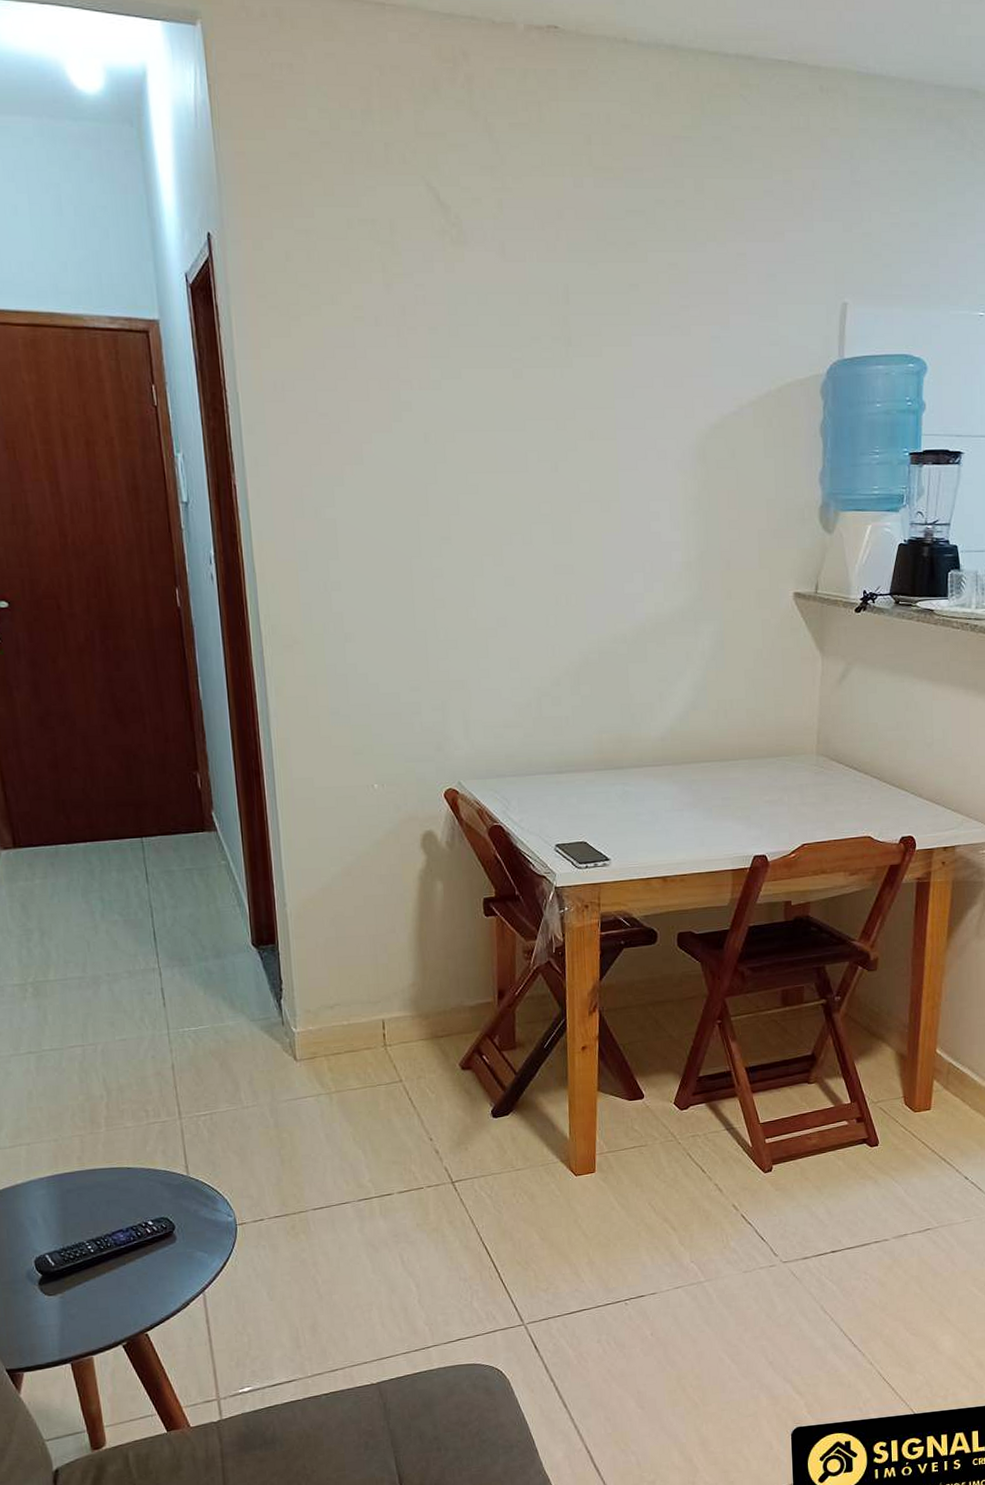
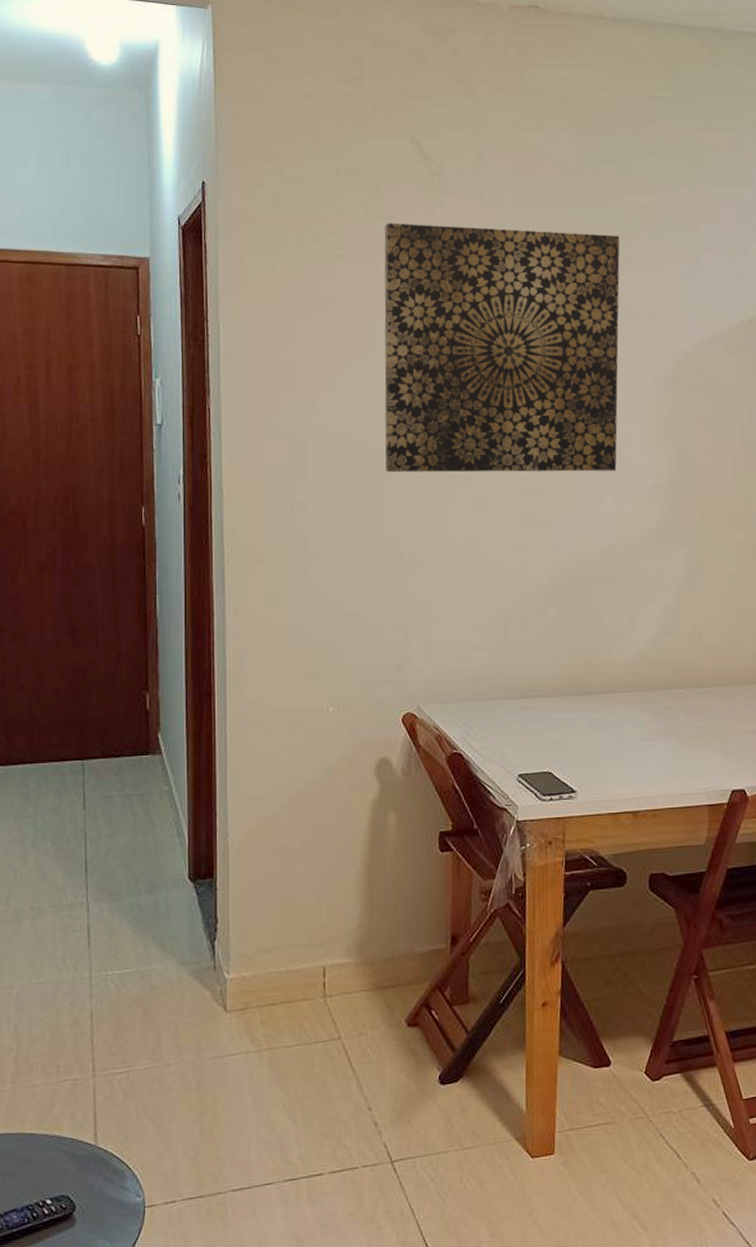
wall art: none [402,281,647,551] -> present [384,223,620,473]

